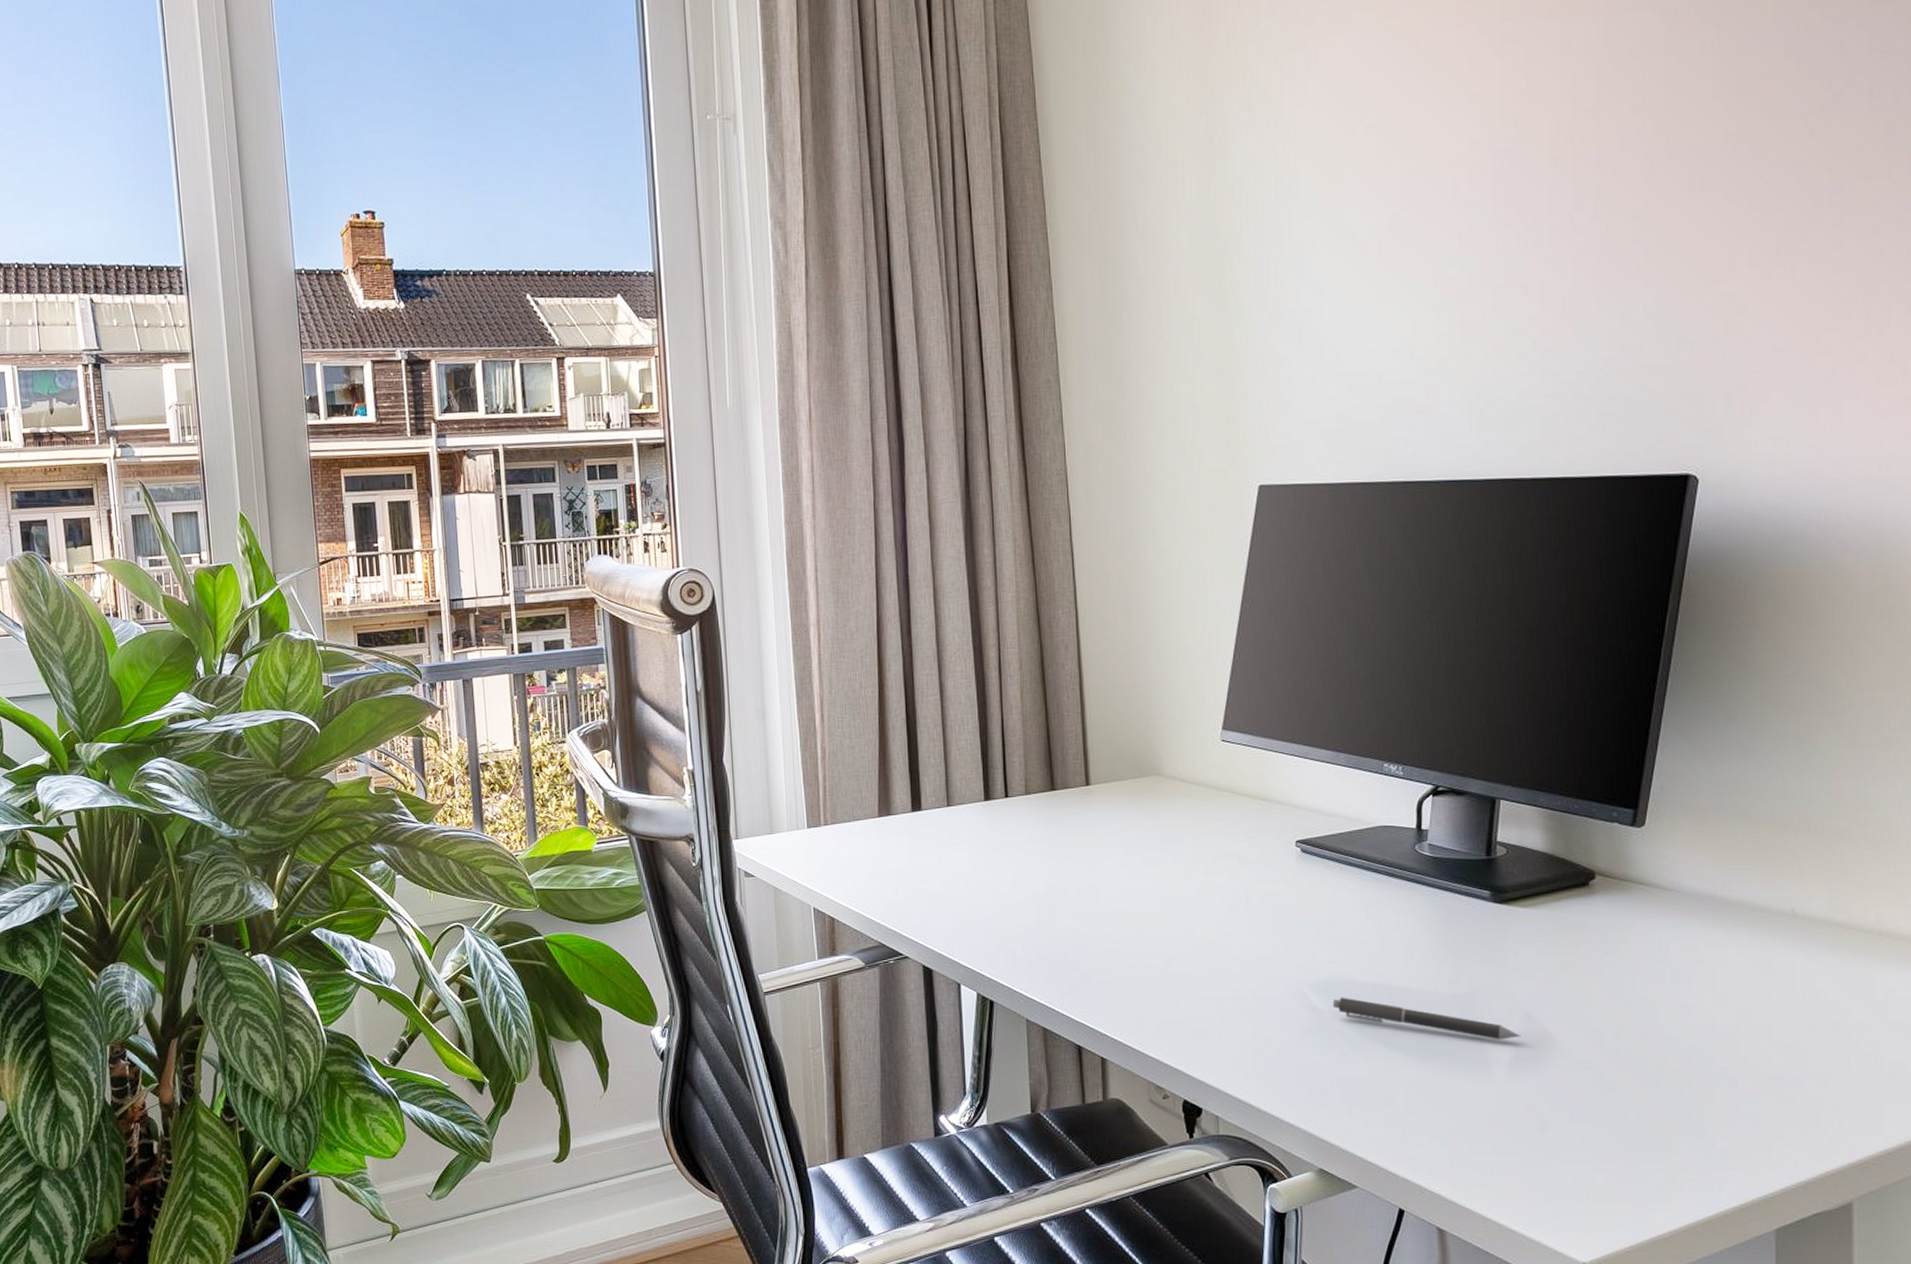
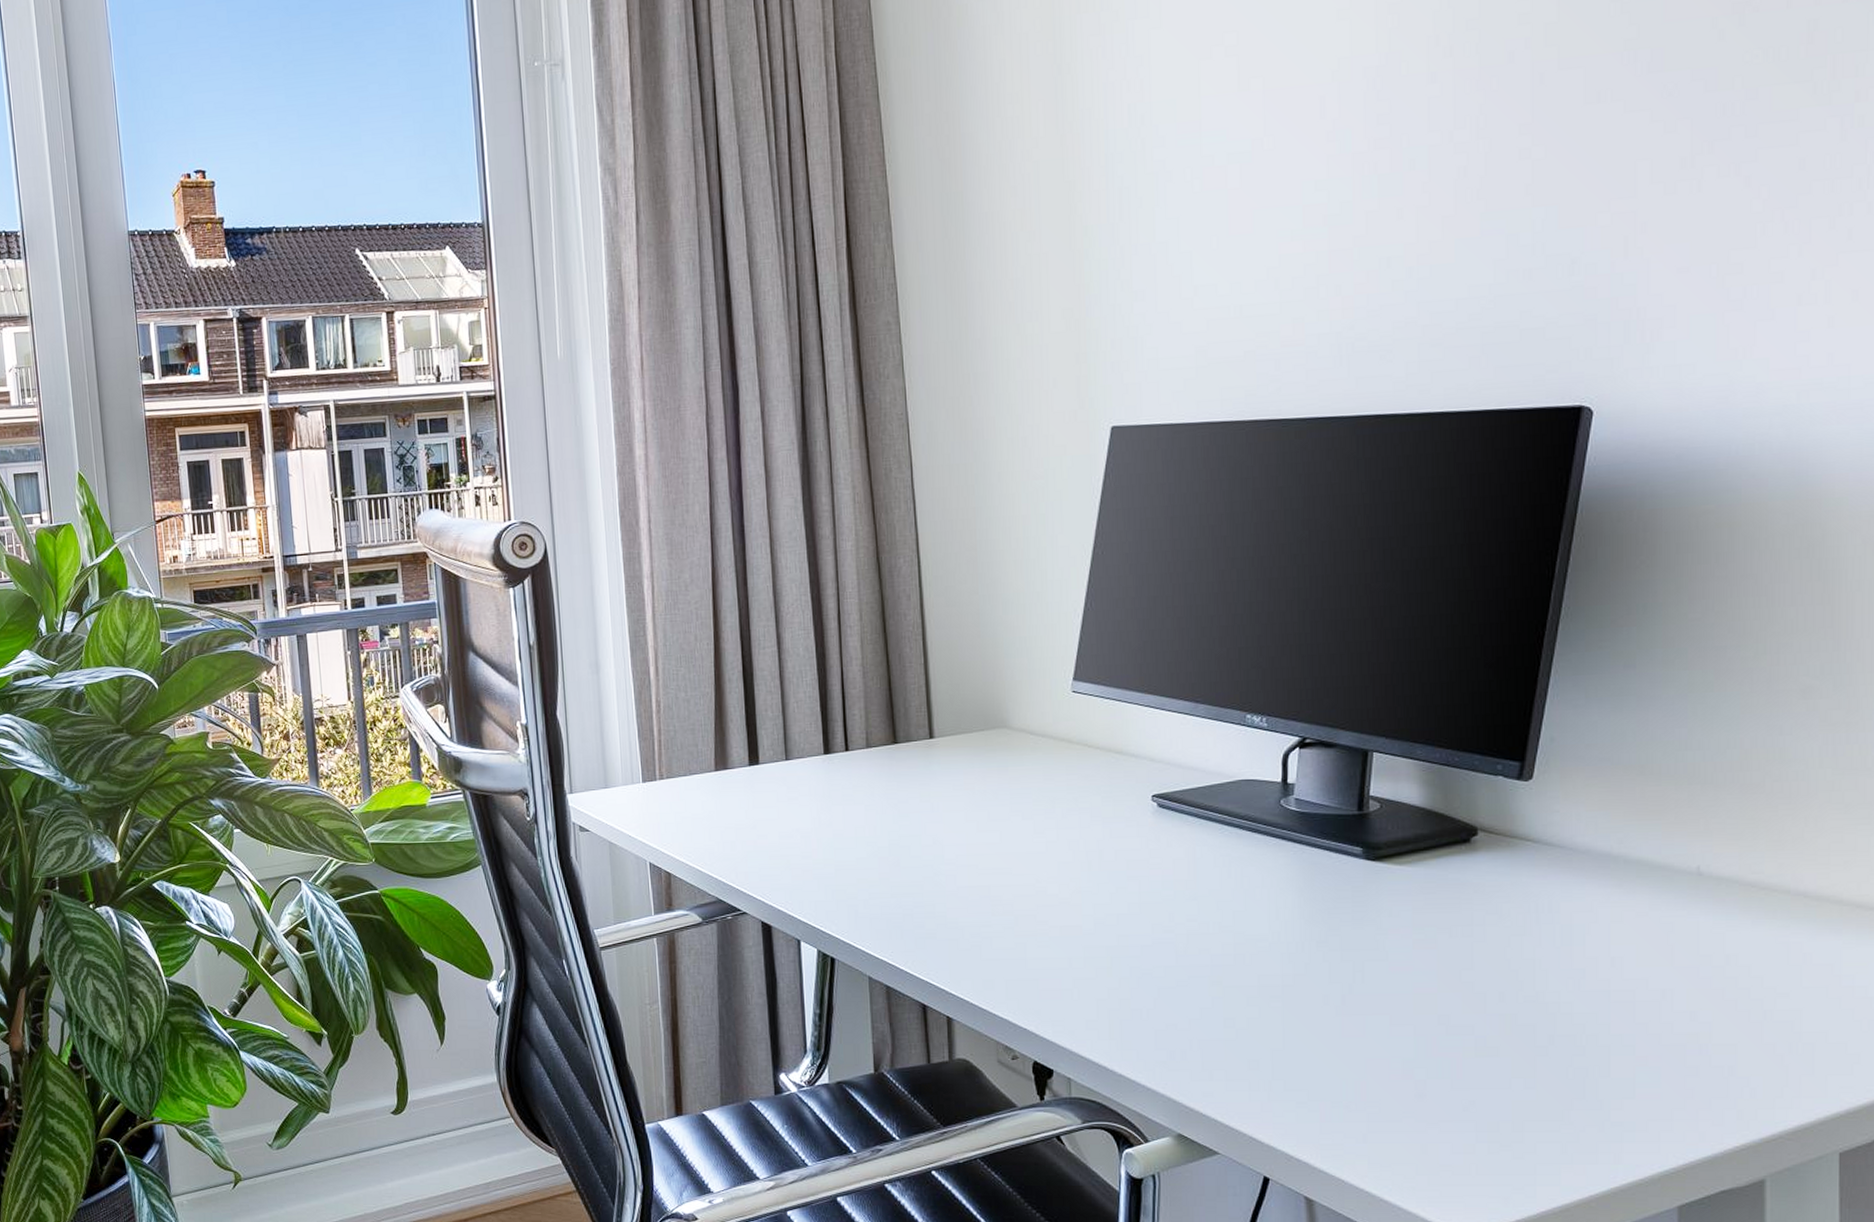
pen: present [1332,997,1522,1040] -> none [1191,957,1397,1003]

